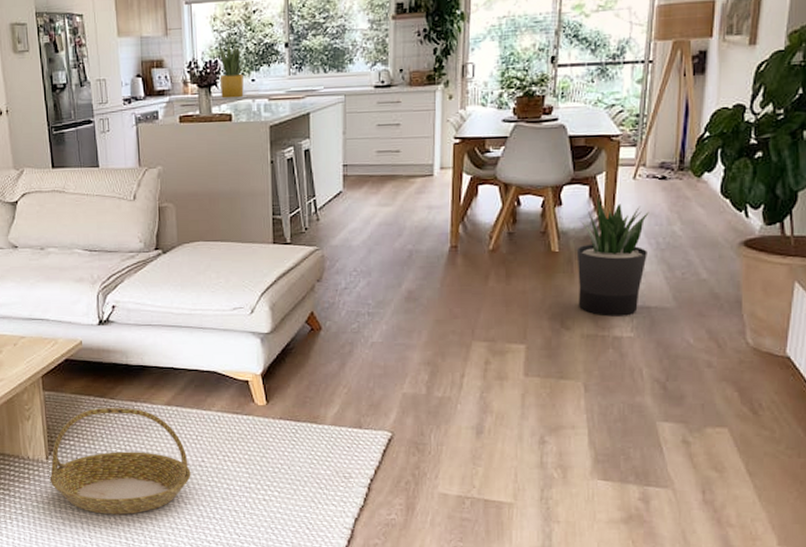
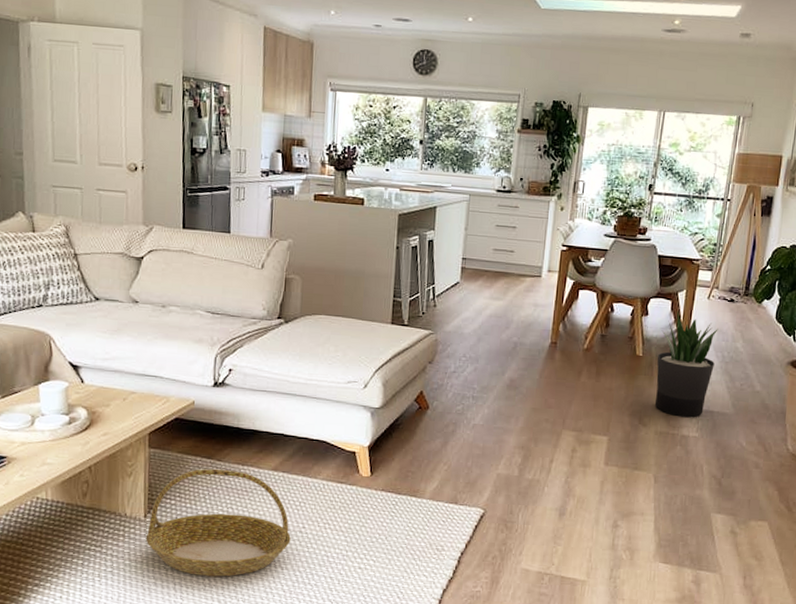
planter: present [218,42,245,99] -> none [355,132,382,185]

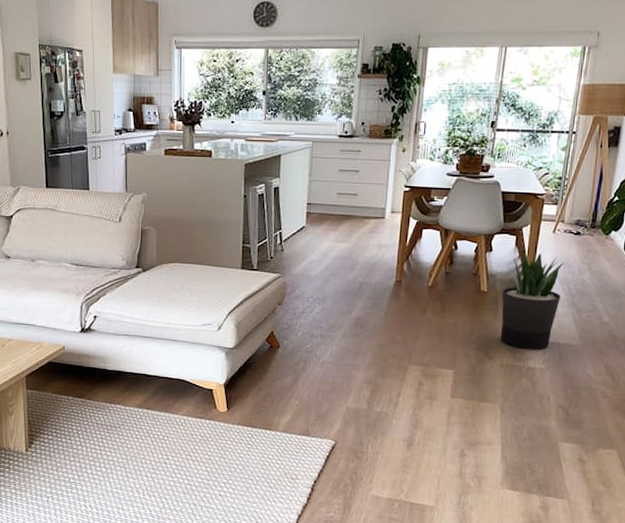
basket: present [145,468,291,577] -> none [28,407,157,504]

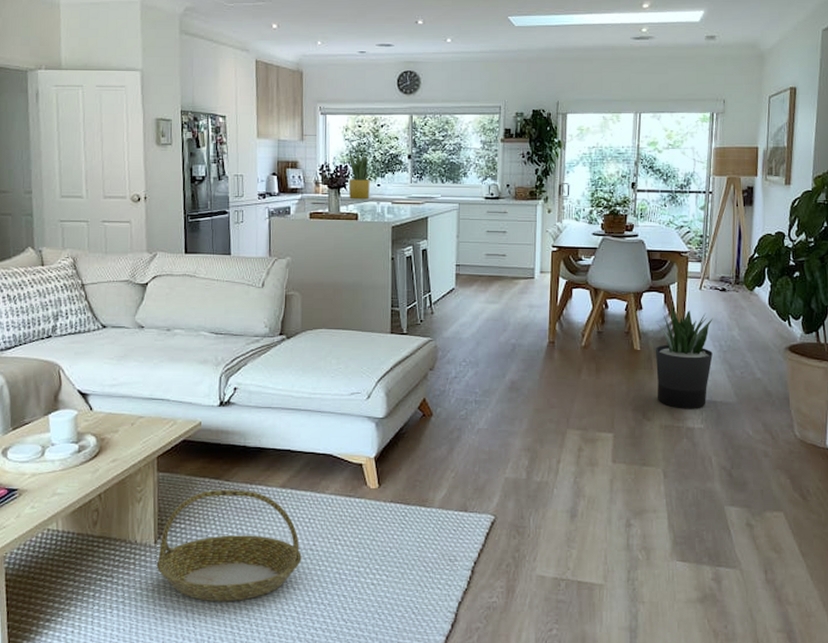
basket: none [28,407,157,504] -> present [156,489,302,601]
planter: none [202,86,227,137] -> present [348,151,373,200]

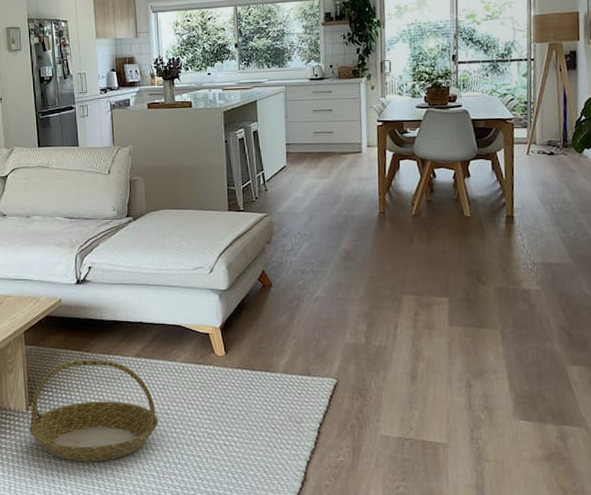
planter: present [348,151,373,200] -> none [180,43,203,89]
planter: present [655,303,713,409] -> none [485,169,545,272]

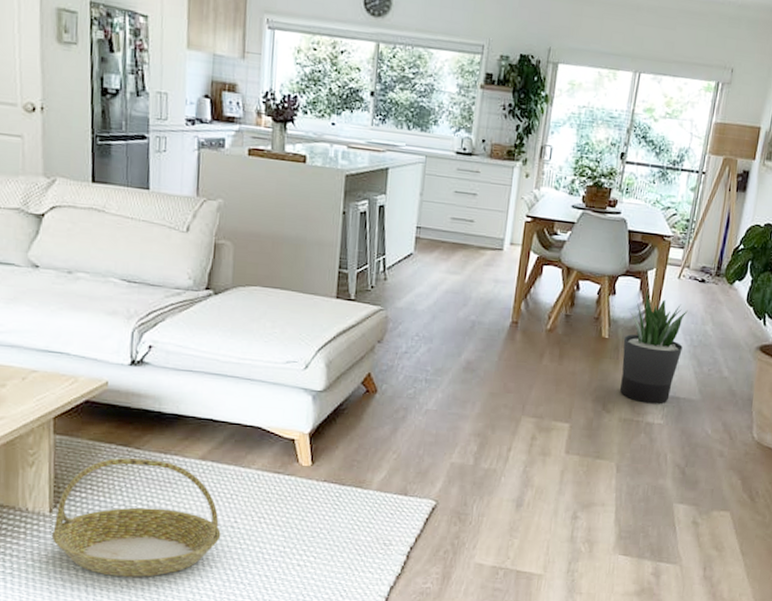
planter: none [485,169,545,272] -> present [619,290,688,404]

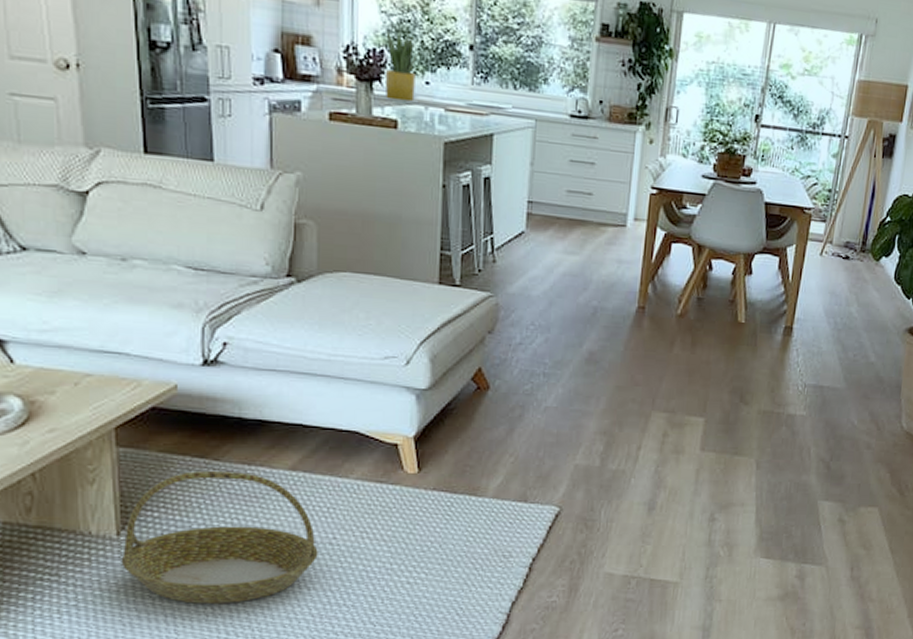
planter: none [296,79,328,140] -> present [384,30,420,102]
planter: present [619,290,688,404] -> none [758,269,831,394]

